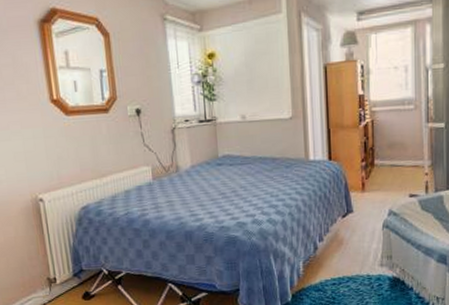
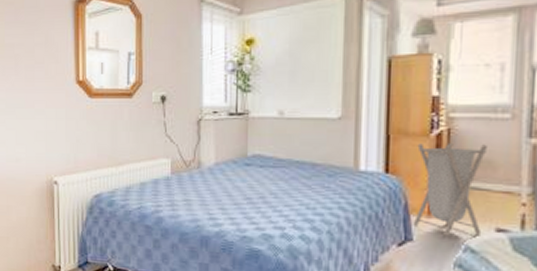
laundry hamper: none [351,130,401,205] -> present [412,142,489,236]

